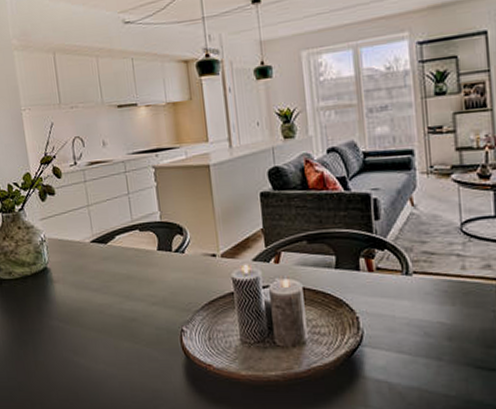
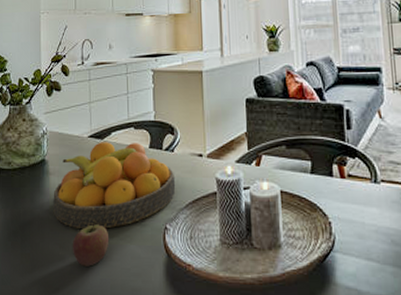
fruit bowl: none [60,246,190,334] -> present [53,142,176,229]
apple: none [86,326,124,371] -> present [72,220,110,267]

